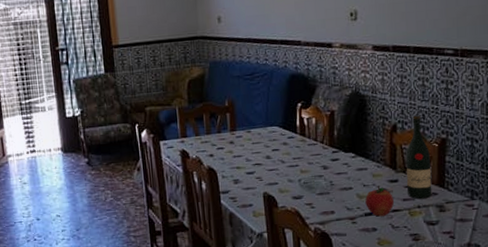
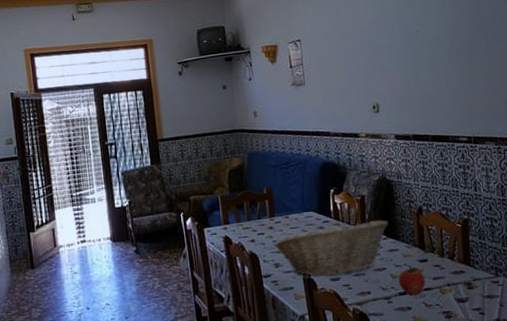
fruit basket: none [233,137,359,194] -> present [273,220,389,276]
wine bottle: present [406,114,432,200] -> none [432,197,460,278]

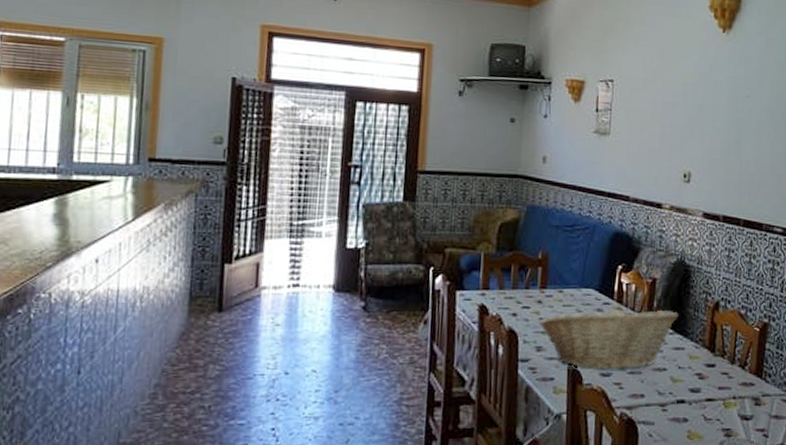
apple: present [398,265,425,296] -> none [679,369,709,405]

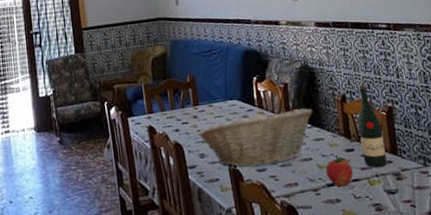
apple: none [679,369,709,405] -> present [325,155,353,187]
wine bottle: none [724,293,751,389] -> present [357,84,387,168]

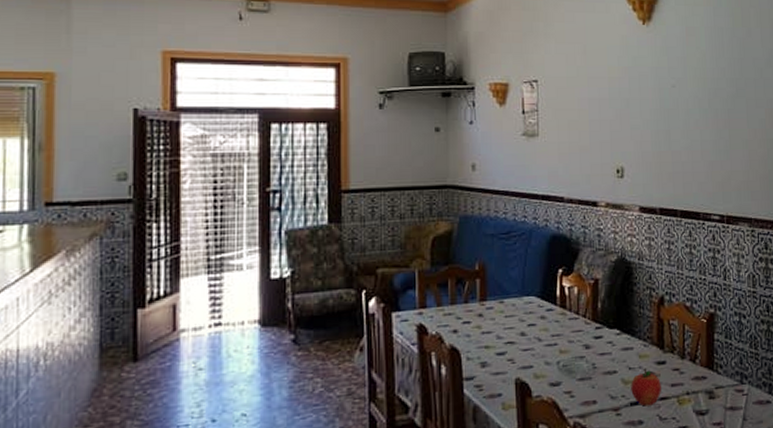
fruit basket: present [198,108,313,167] -> none [481,310,624,380]
wine bottle: present [357,84,387,168] -> none [674,285,701,385]

